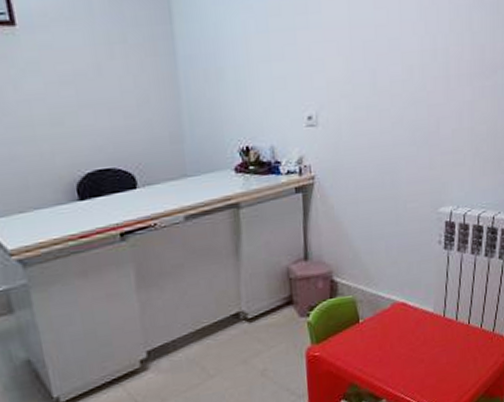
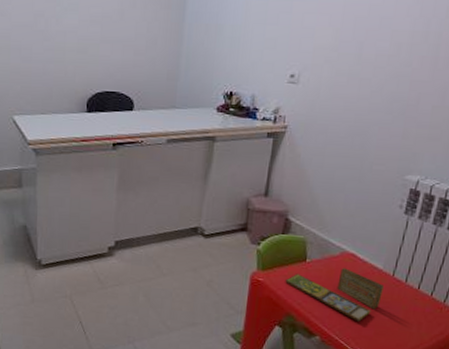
board game: none [342,319,437,373] -> present [285,268,384,322]

